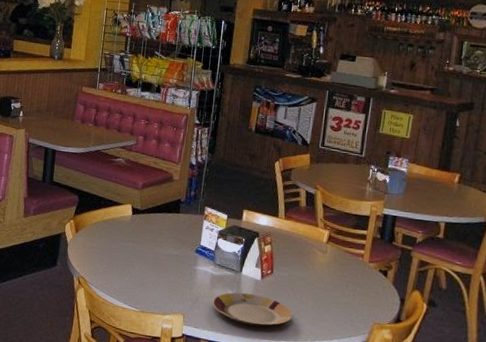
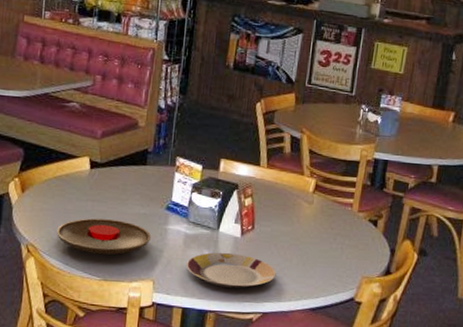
plate: none [103,257,182,290] -> present [57,218,151,255]

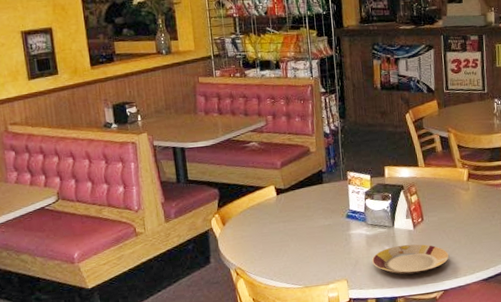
plate: present [57,218,151,255] -> none [258,234,338,267]

